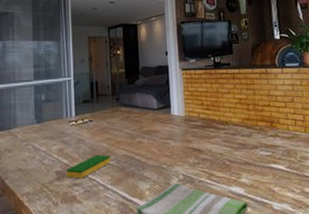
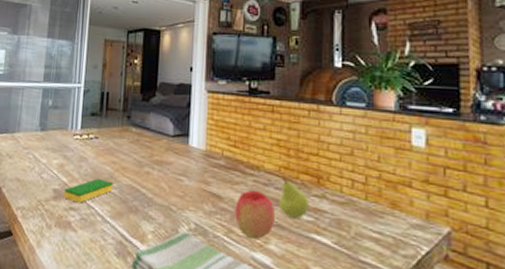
apple: none [213,140,244,178] -> present [235,190,275,240]
fruit: none [244,127,267,156] -> present [278,178,309,219]

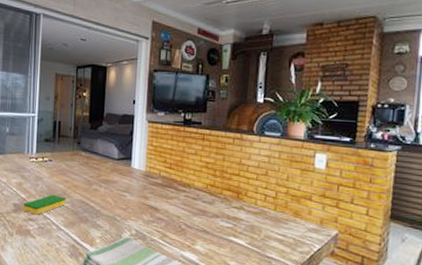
apple: present [235,190,275,240] -> none [169,204,202,242]
fruit: present [278,178,309,219] -> none [204,193,230,226]

